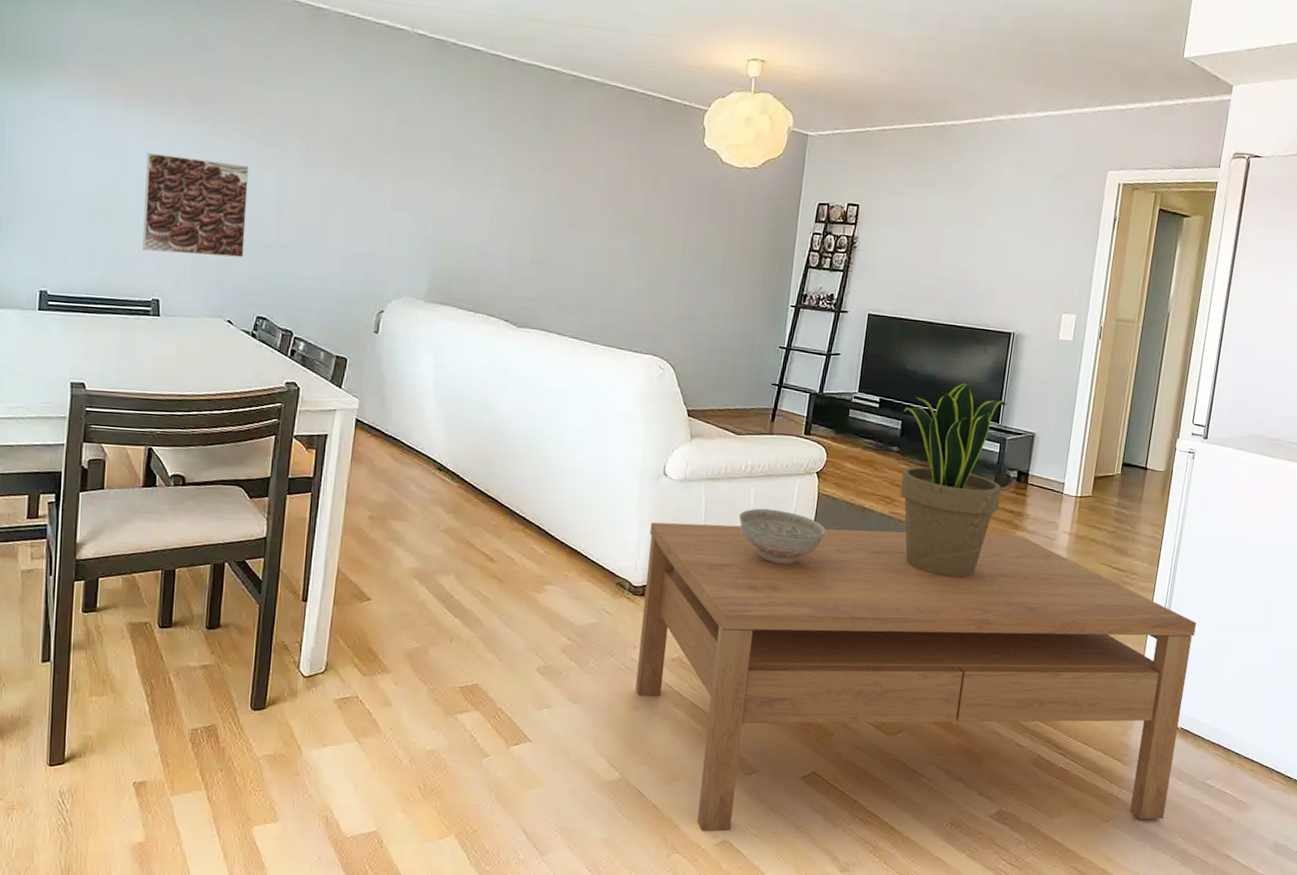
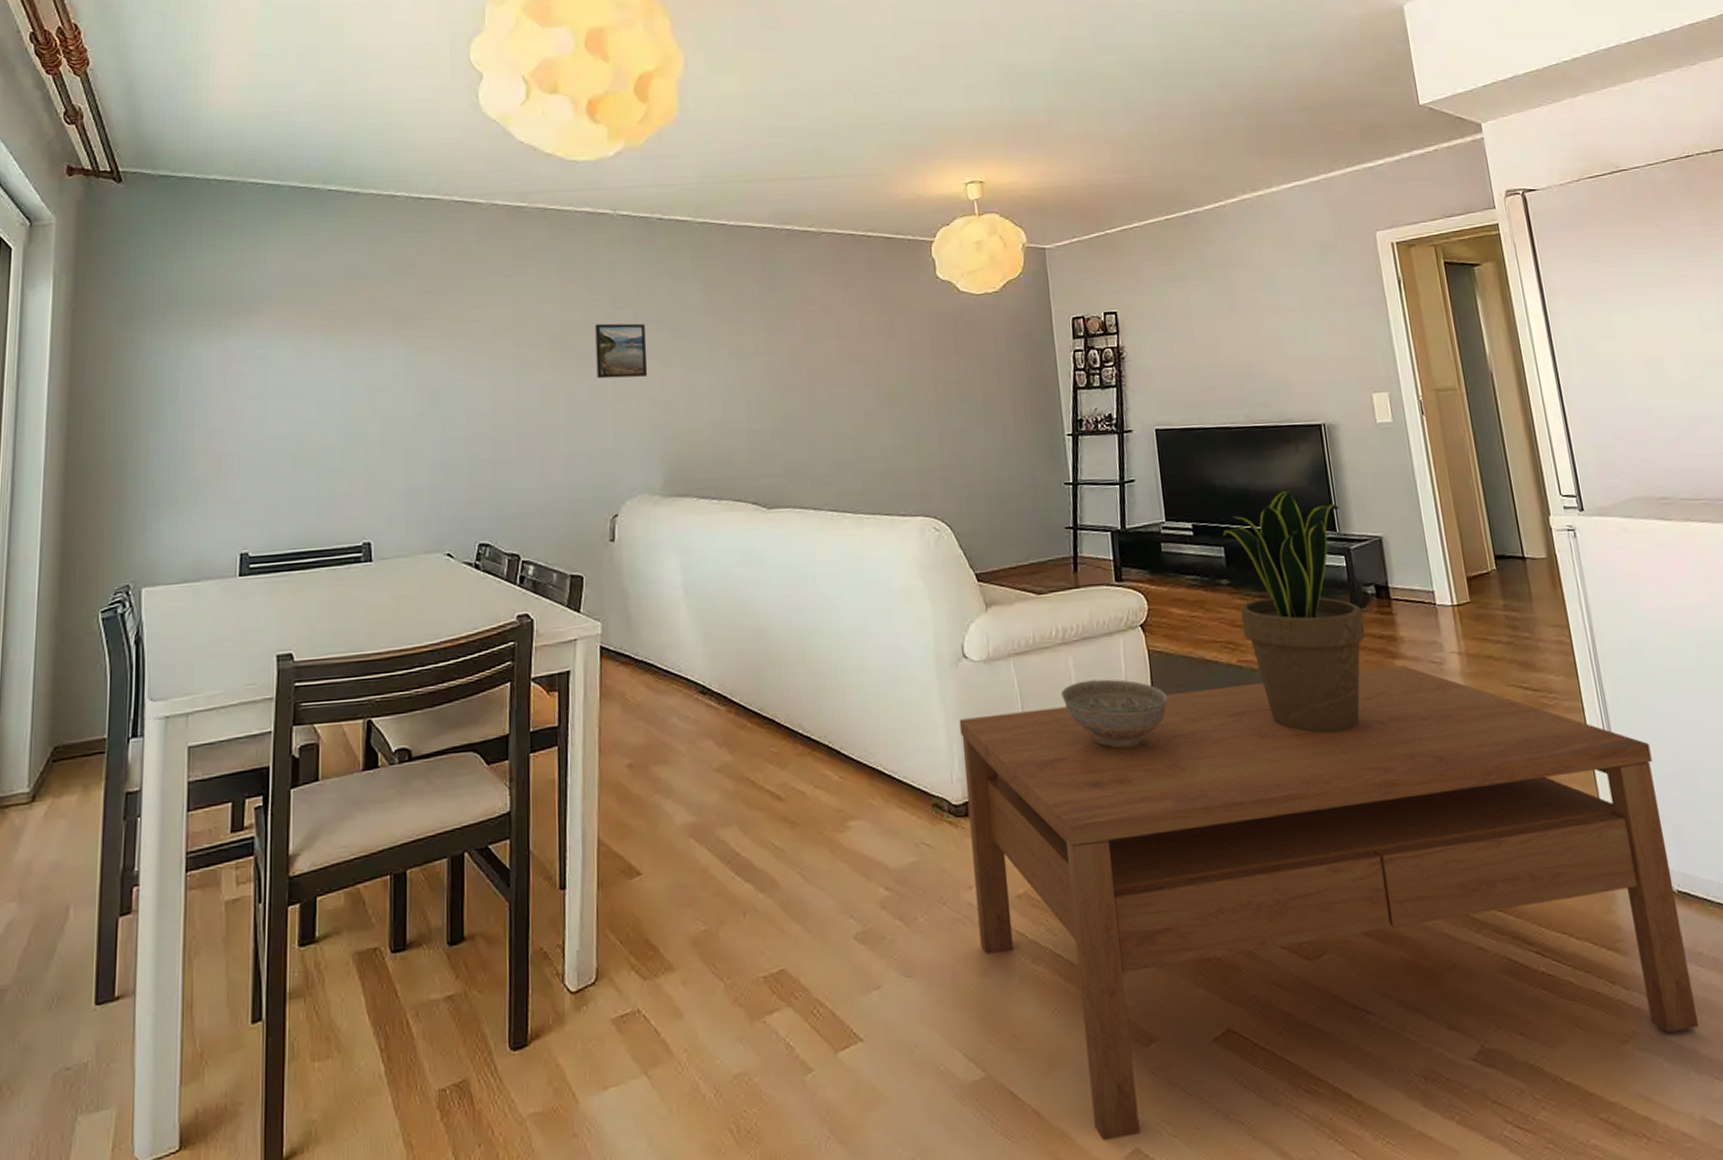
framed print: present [142,153,249,258] -> none [350,379,459,491]
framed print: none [378,135,429,193] -> present [595,323,648,379]

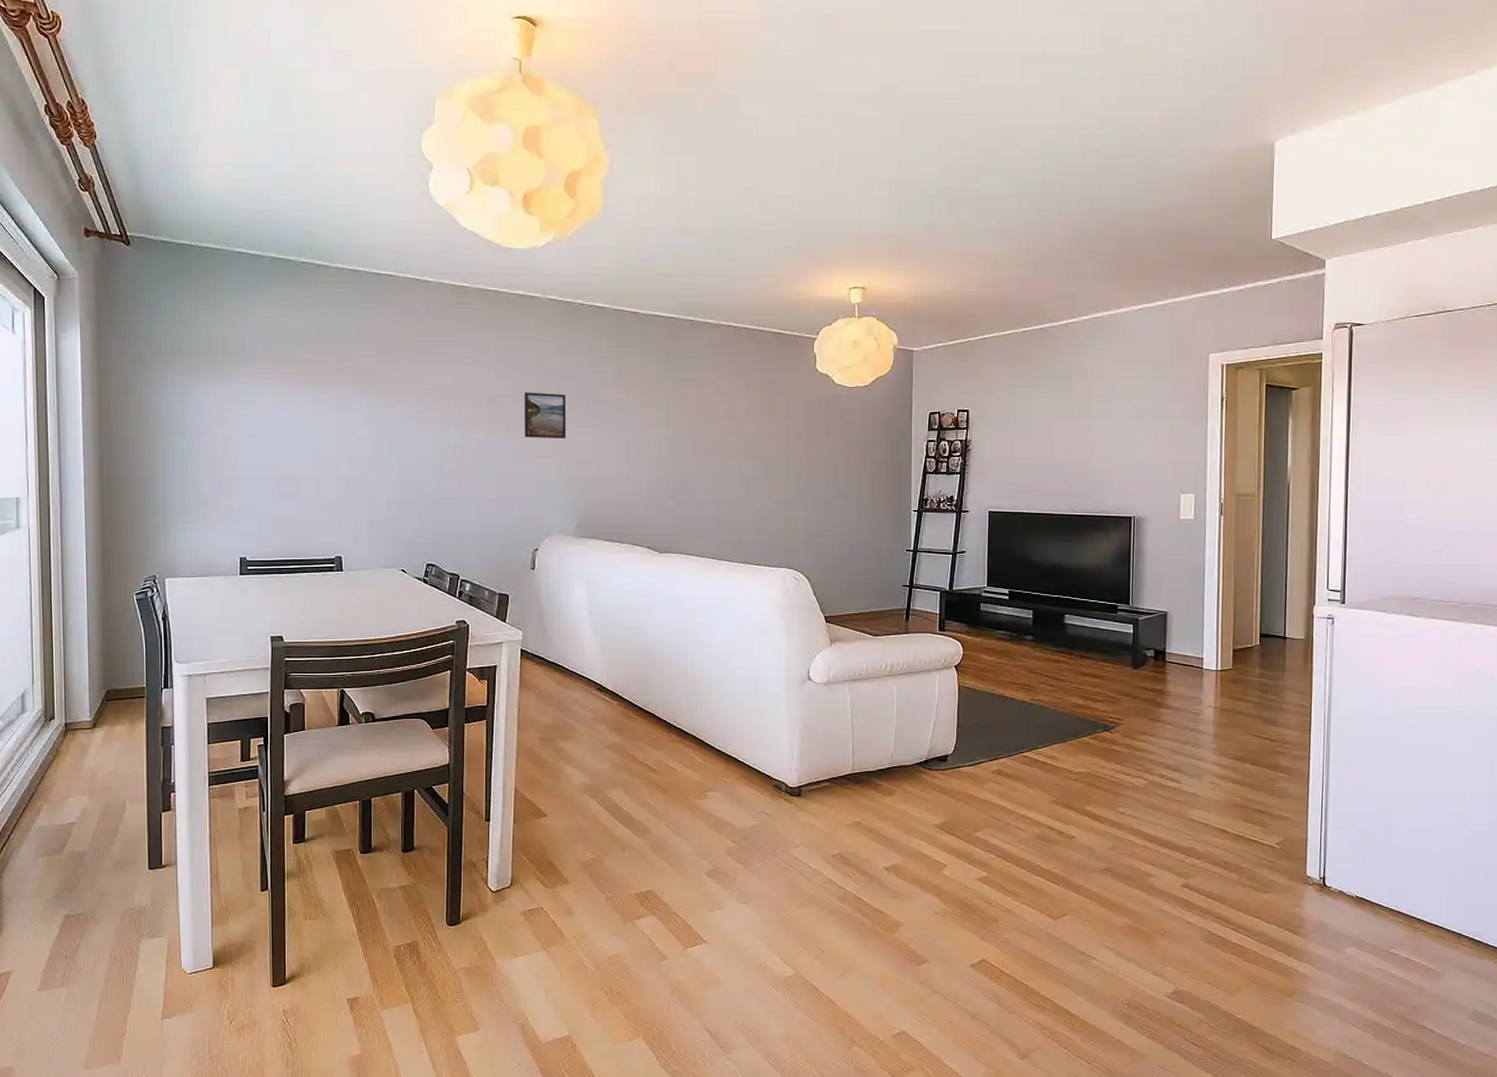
coffee table: present [959,665,1698,1142] -> none [800,713,1358,1024]
decorative bowl: present [1060,679,1168,748] -> none [883,705,970,757]
potted plant: present [1223,490,1366,733] -> none [1033,568,1140,759]

